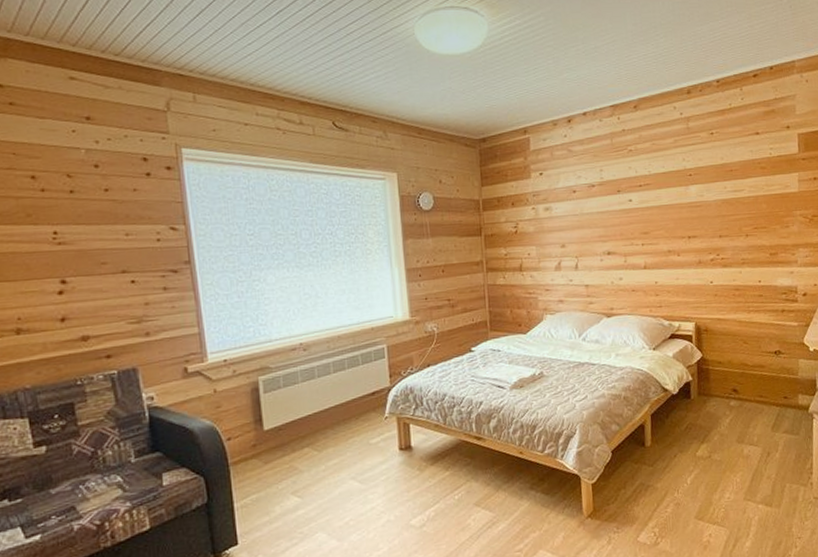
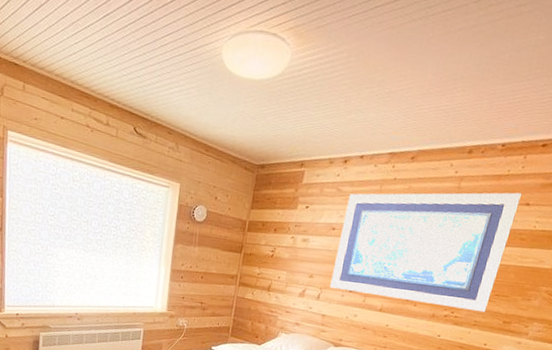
wall art: none [581,124,751,255] -> present [330,192,522,313]

